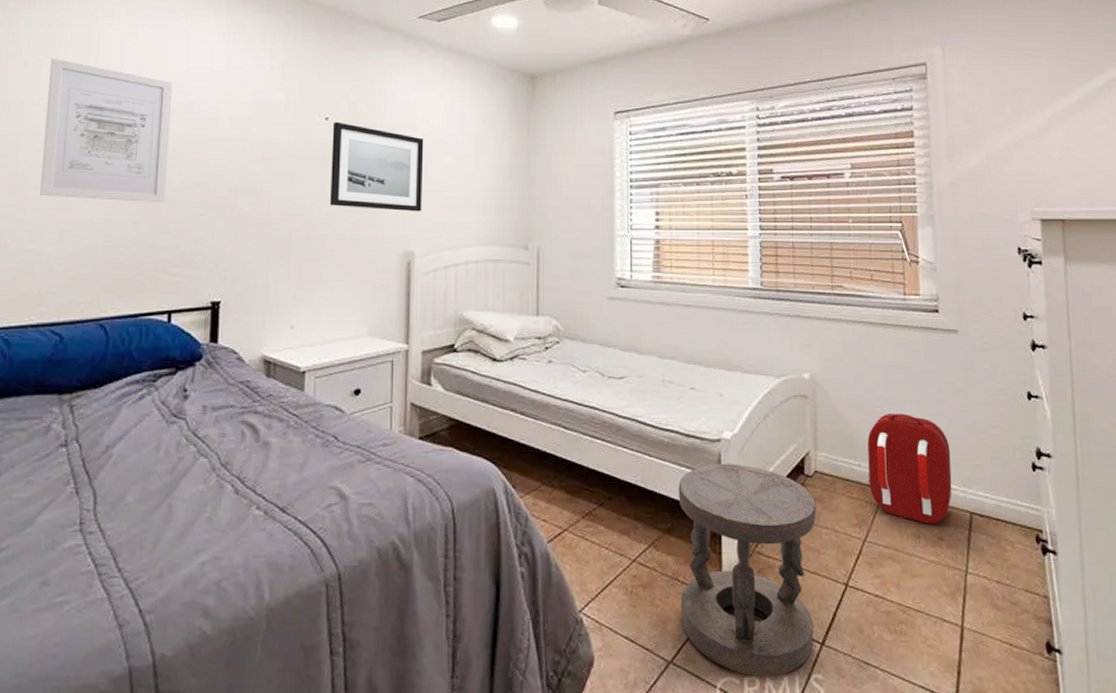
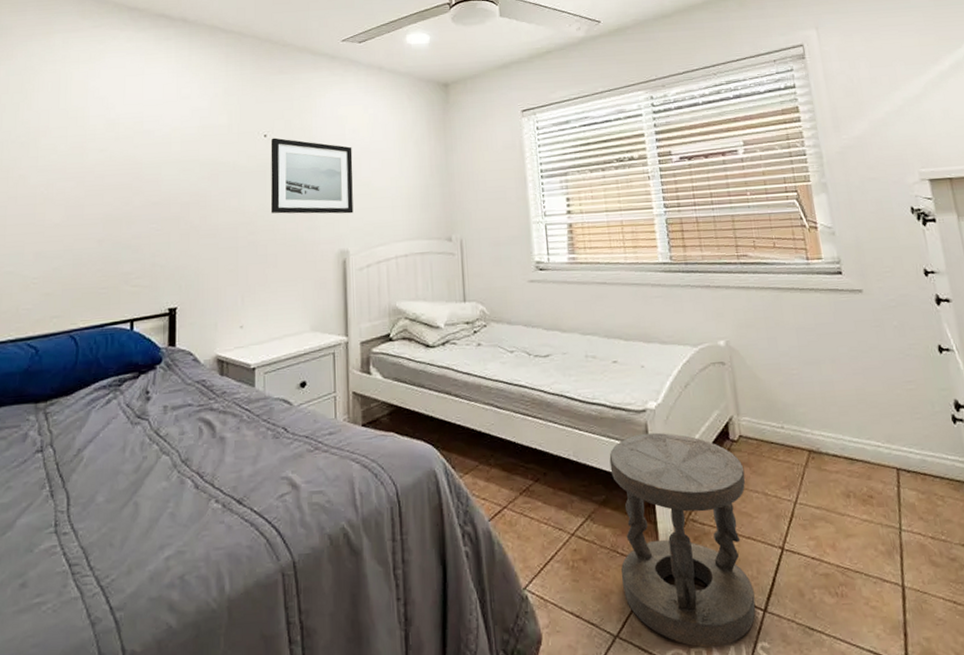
wall art: present [40,57,173,203] -> none [17,101,131,223]
backpack: present [867,413,952,524] -> none [787,374,877,483]

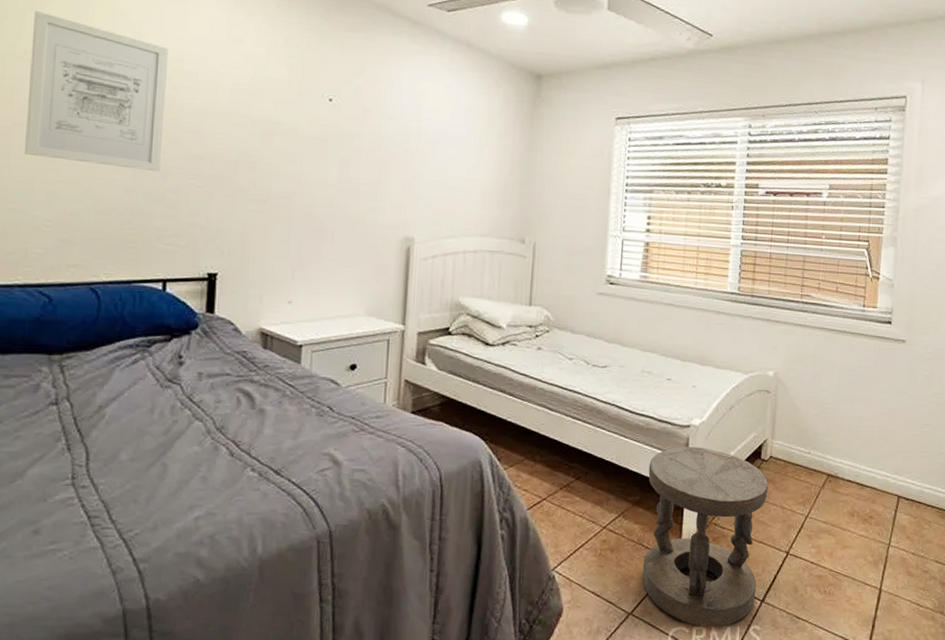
wall art: none [17,101,131,223] -> present [25,10,169,172]
wall art: present [270,138,353,214] -> none [330,104,428,200]

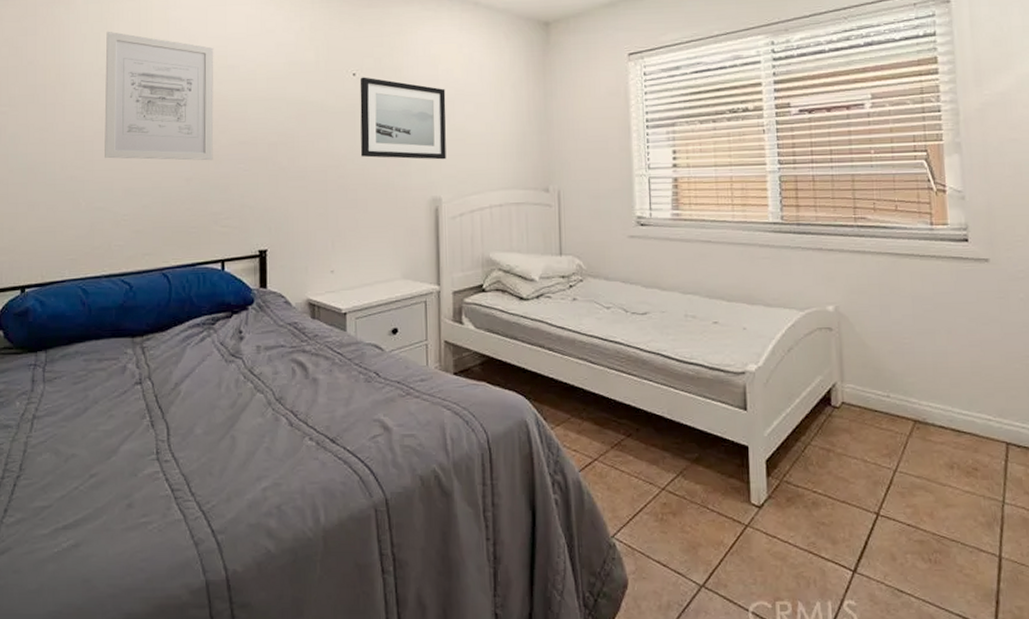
wall art: none [330,104,428,200] -> present [360,77,446,160]
stool: present [642,446,769,627] -> none [704,395,845,602]

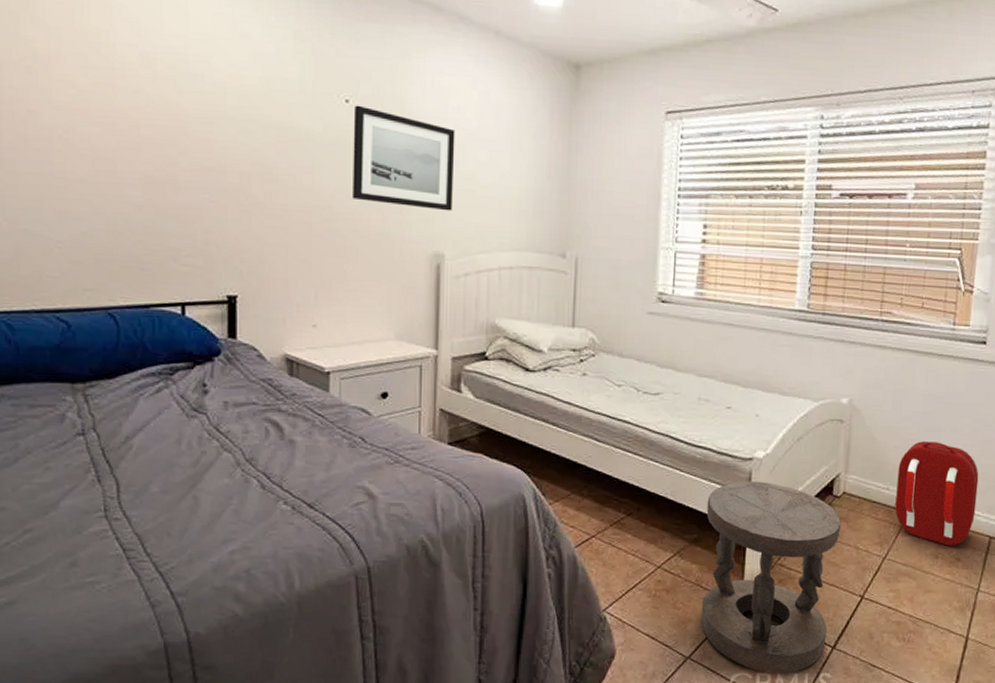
wall art: present [104,31,214,161] -> none [28,10,172,187]
stool: none [704,395,845,602] -> present [701,480,841,673]
backpack: none [896,344,987,455] -> present [894,441,979,546]

